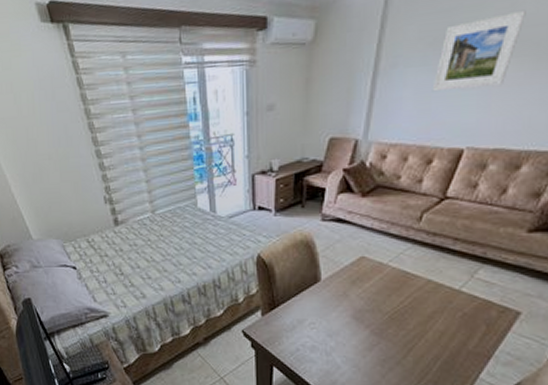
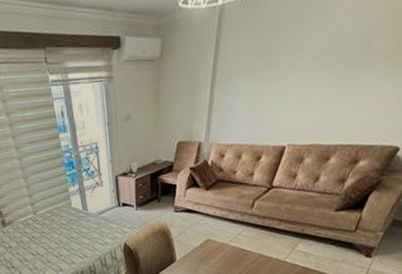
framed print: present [432,9,526,92] -> none [259,24,333,99]

